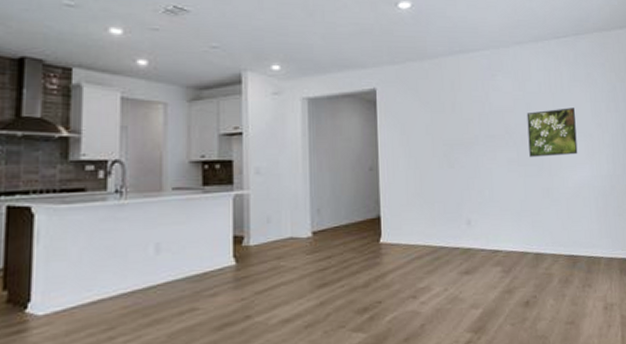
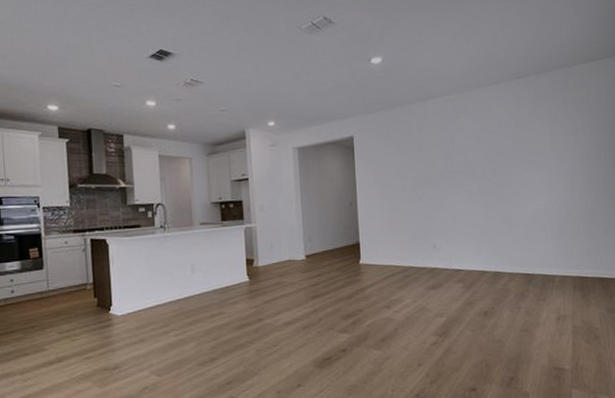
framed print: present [526,108,578,157] -> none [488,142,536,189]

